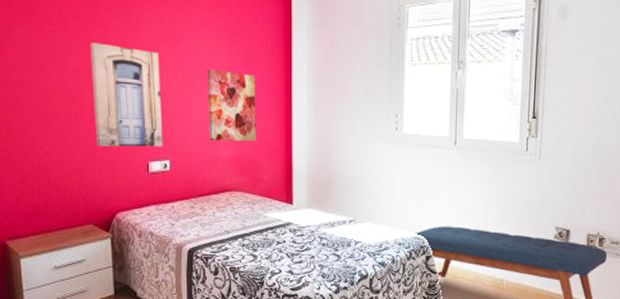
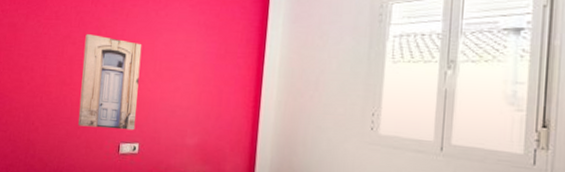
wall art: present [207,68,256,142] -> none [177,59,228,132]

